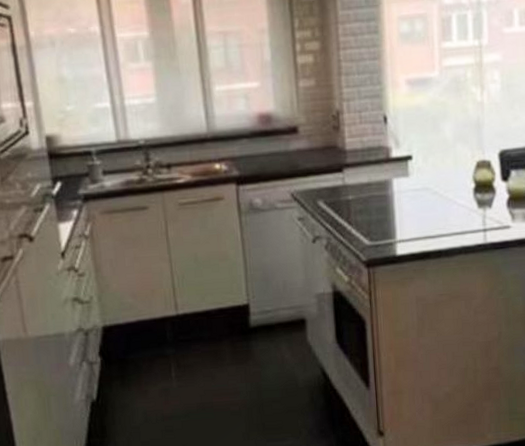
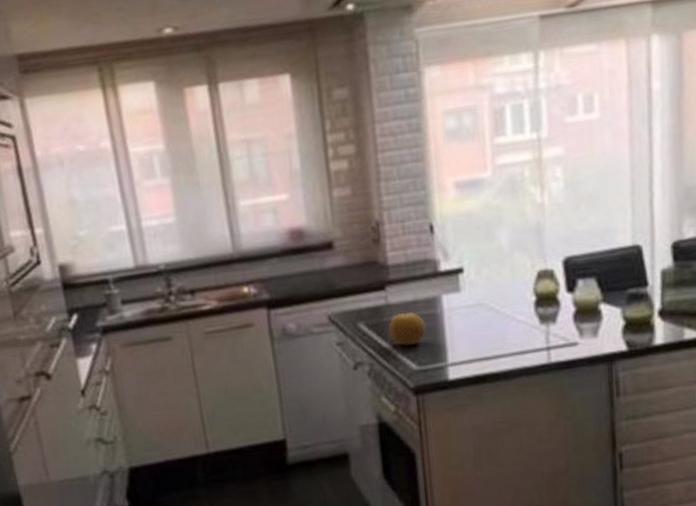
fruit: none [344,193,379,223] -> present [388,312,427,346]

